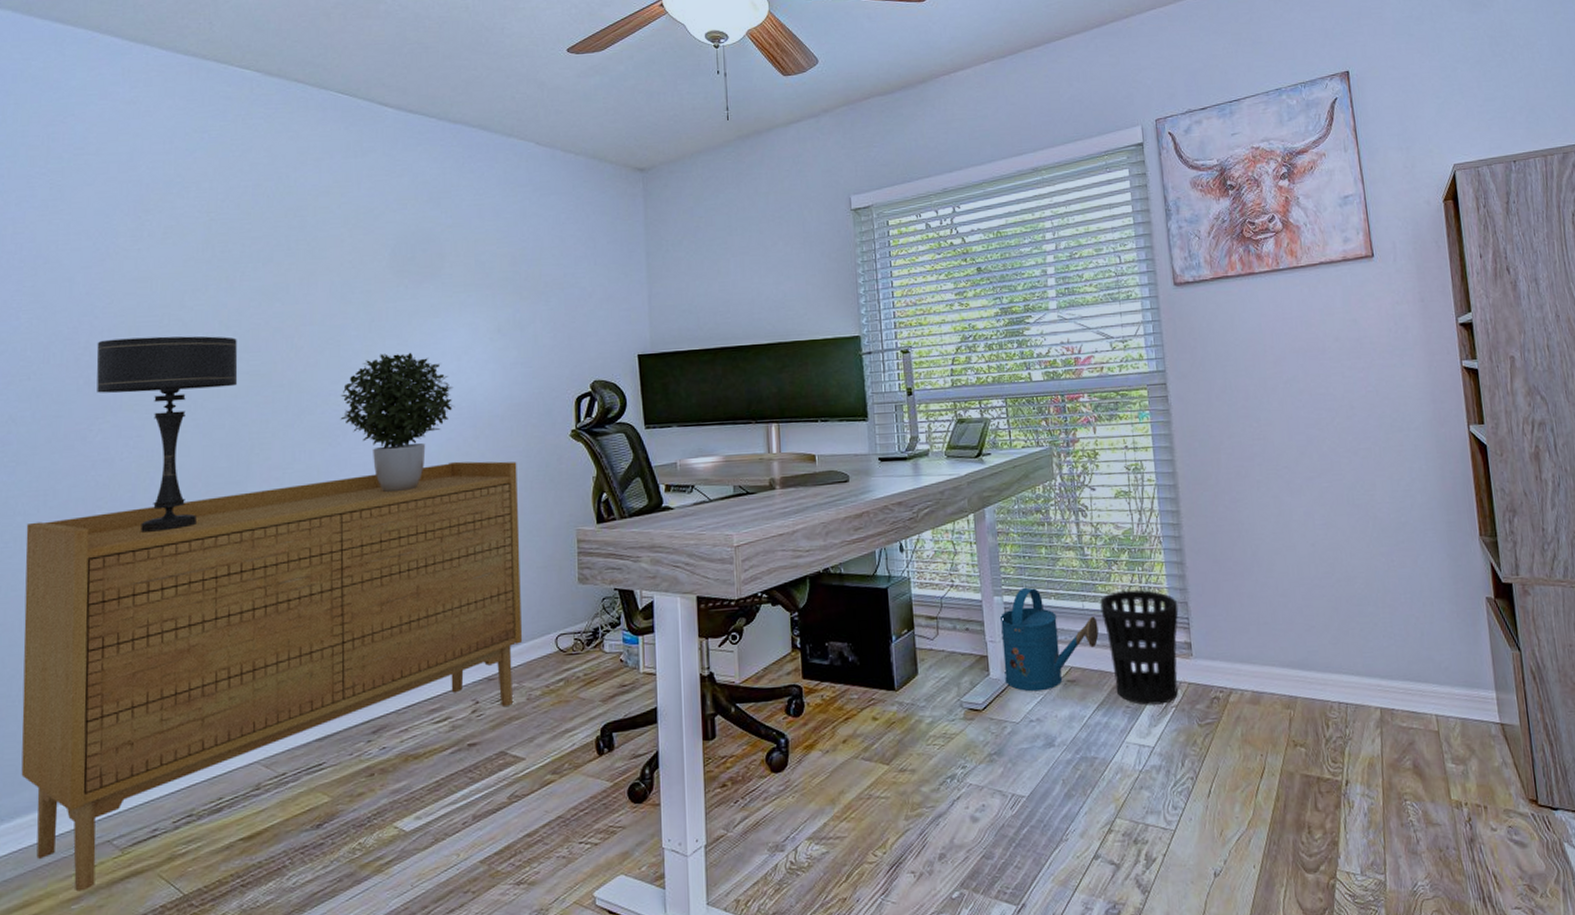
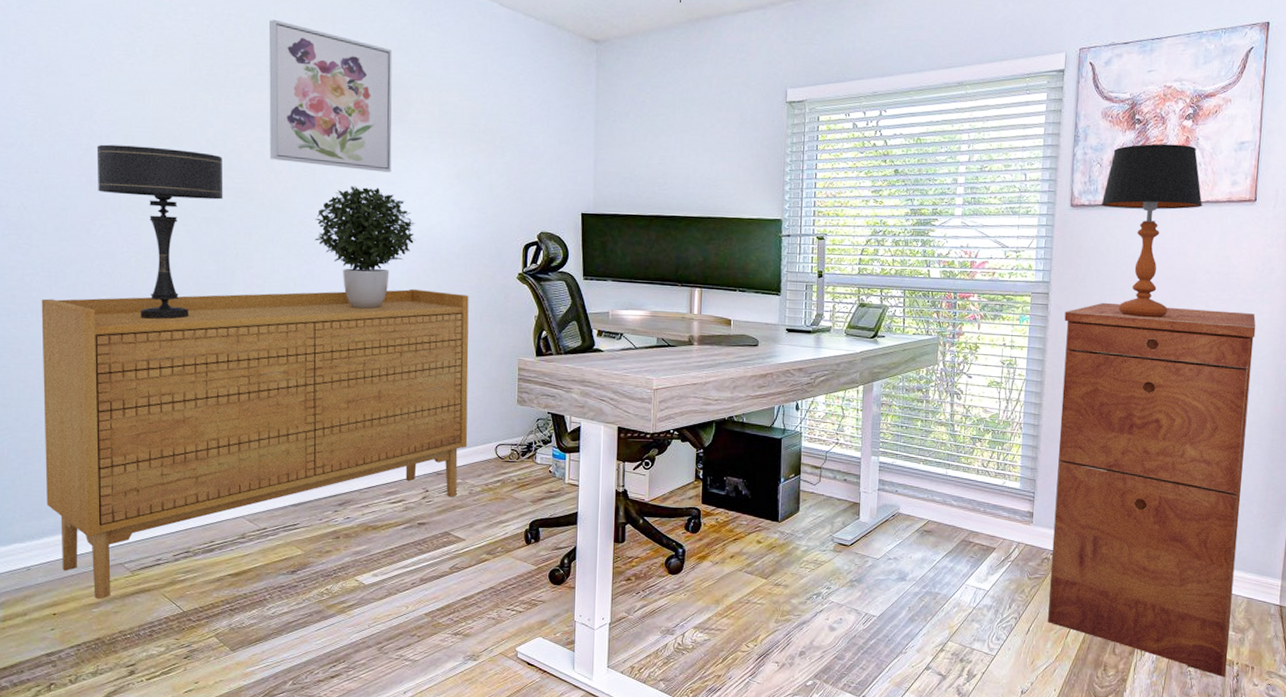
wall art: none [288,185,425,336] -> present [268,19,392,173]
watering can: present [999,587,1099,692] -> none [872,451,957,537]
wastebasket: present [1100,589,1179,705] -> none [961,463,1028,558]
filing cabinet: none [1188,379,1456,825] -> present [1048,302,1256,678]
table lamp: none [1206,206,1316,398] -> present [1101,143,1202,317]

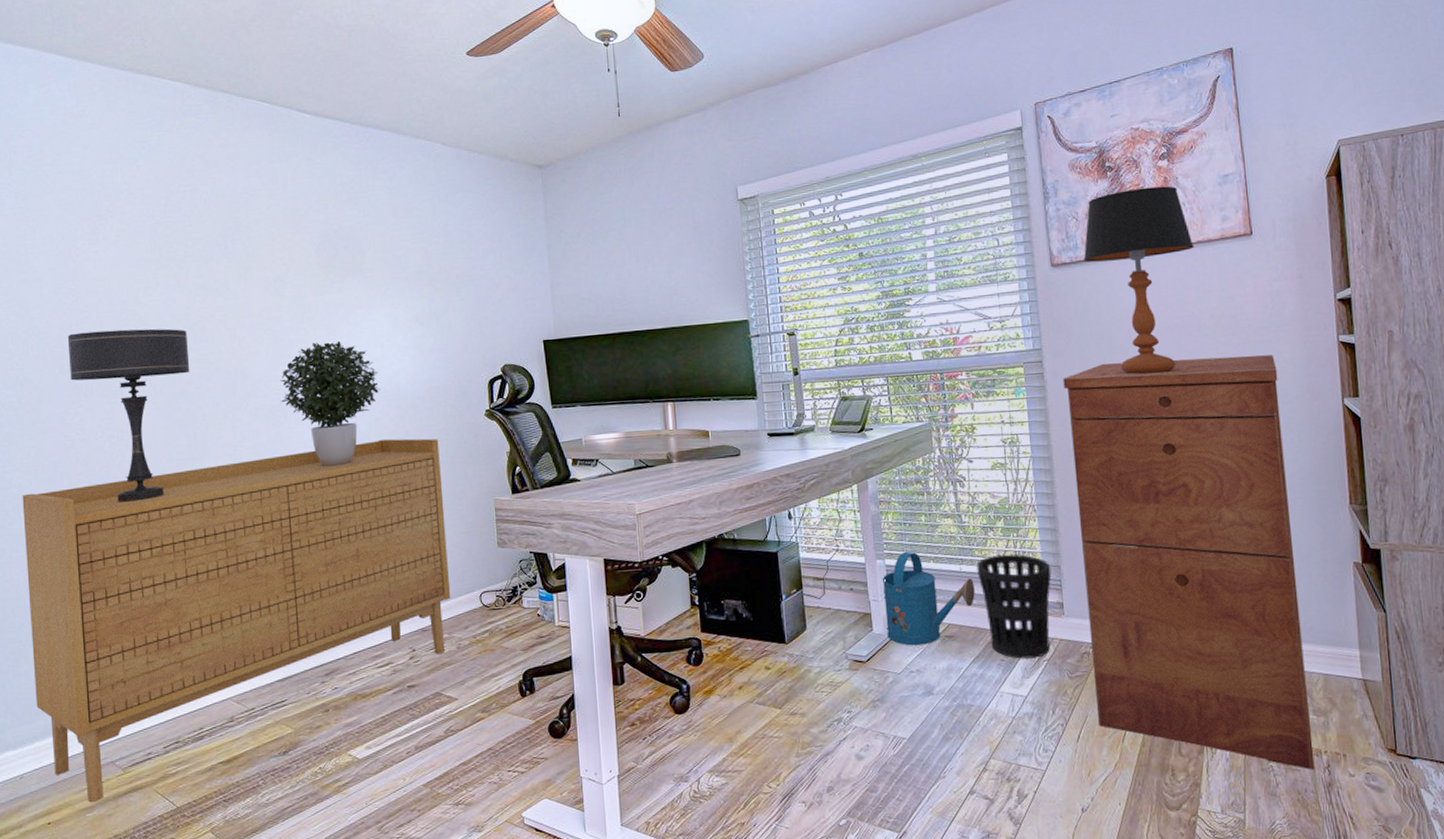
wall art: present [268,19,392,173] -> none [222,189,351,327]
watering can: none [872,451,957,537] -> present [882,551,975,646]
wastebasket: none [961,463,1028,558] -> present [976,554,1052,659]

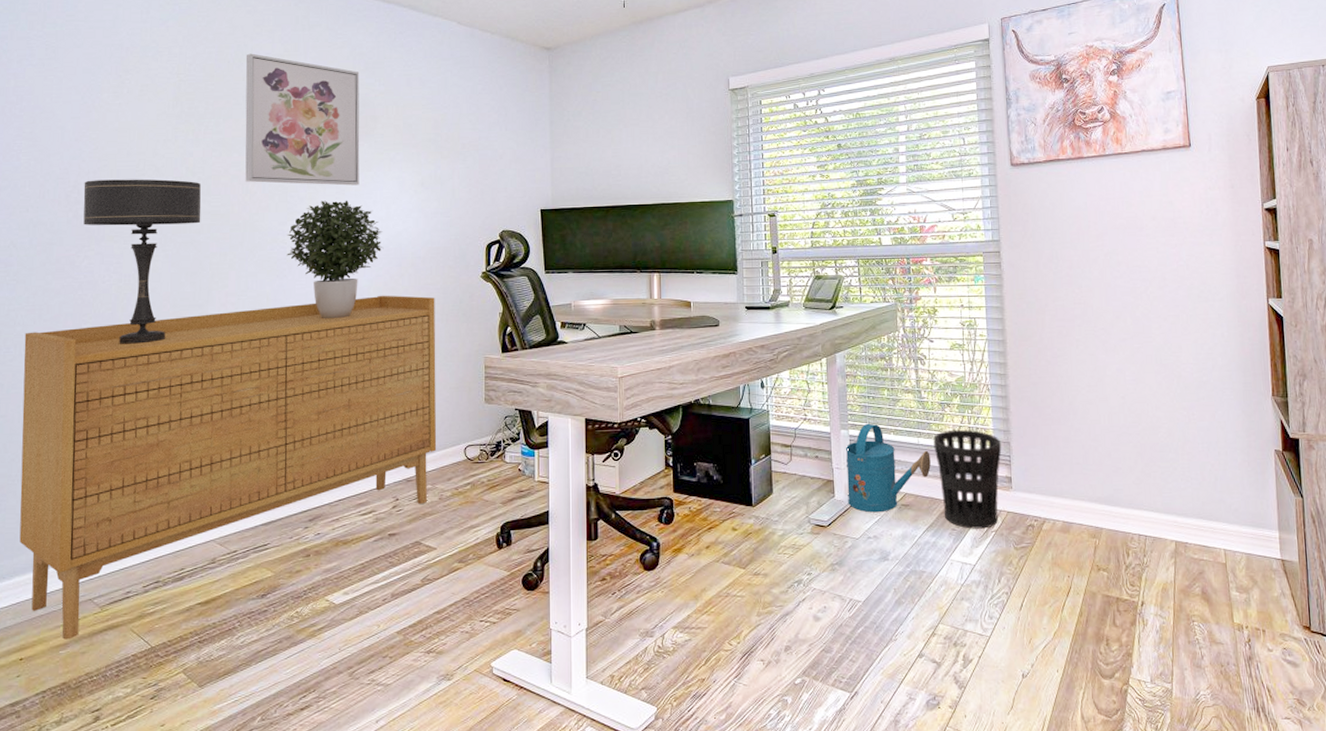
wall art: none [222,189,351,327] -> present [245,53,360,186]
filing cabinet: present [1063,355,1315,770] -> none [1018,255,1237,644]
table lamp: present [1083,186,1194,374] -> none [1040,99,1139,268]

